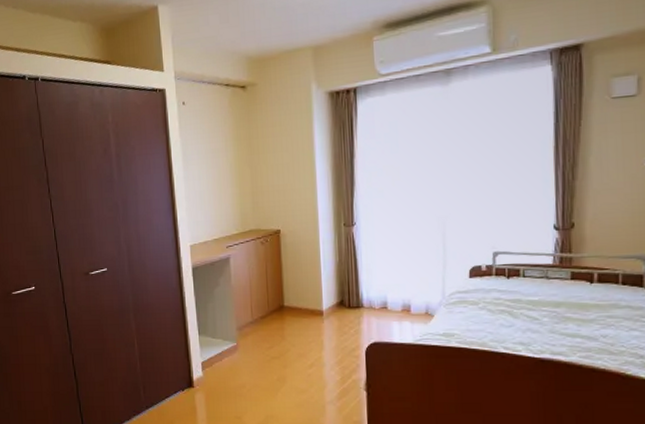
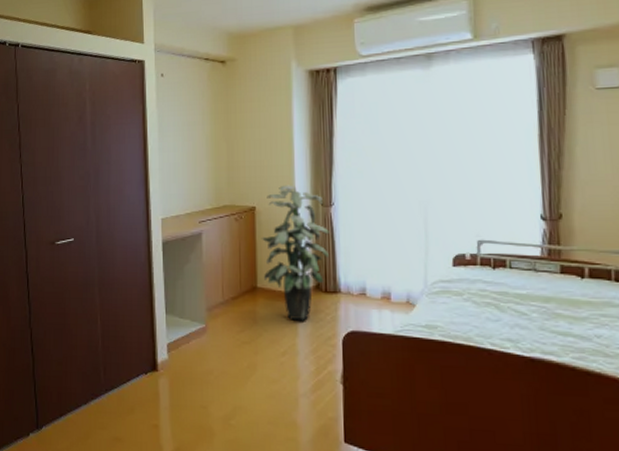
indoor plant: none [286,207,352,335] -> present [261,185,329,321]

